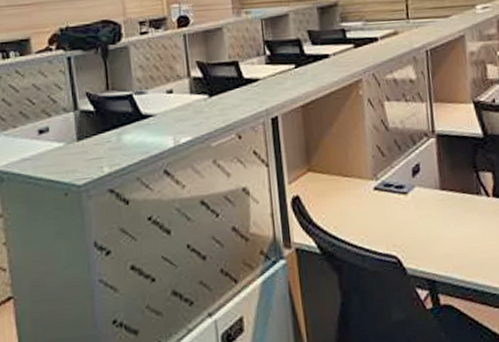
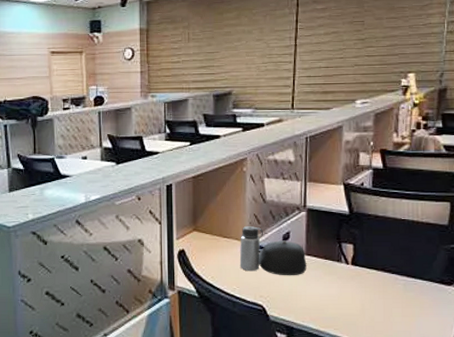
water bottle: none [363,159,443,218] -> present [239,225,307,276]

